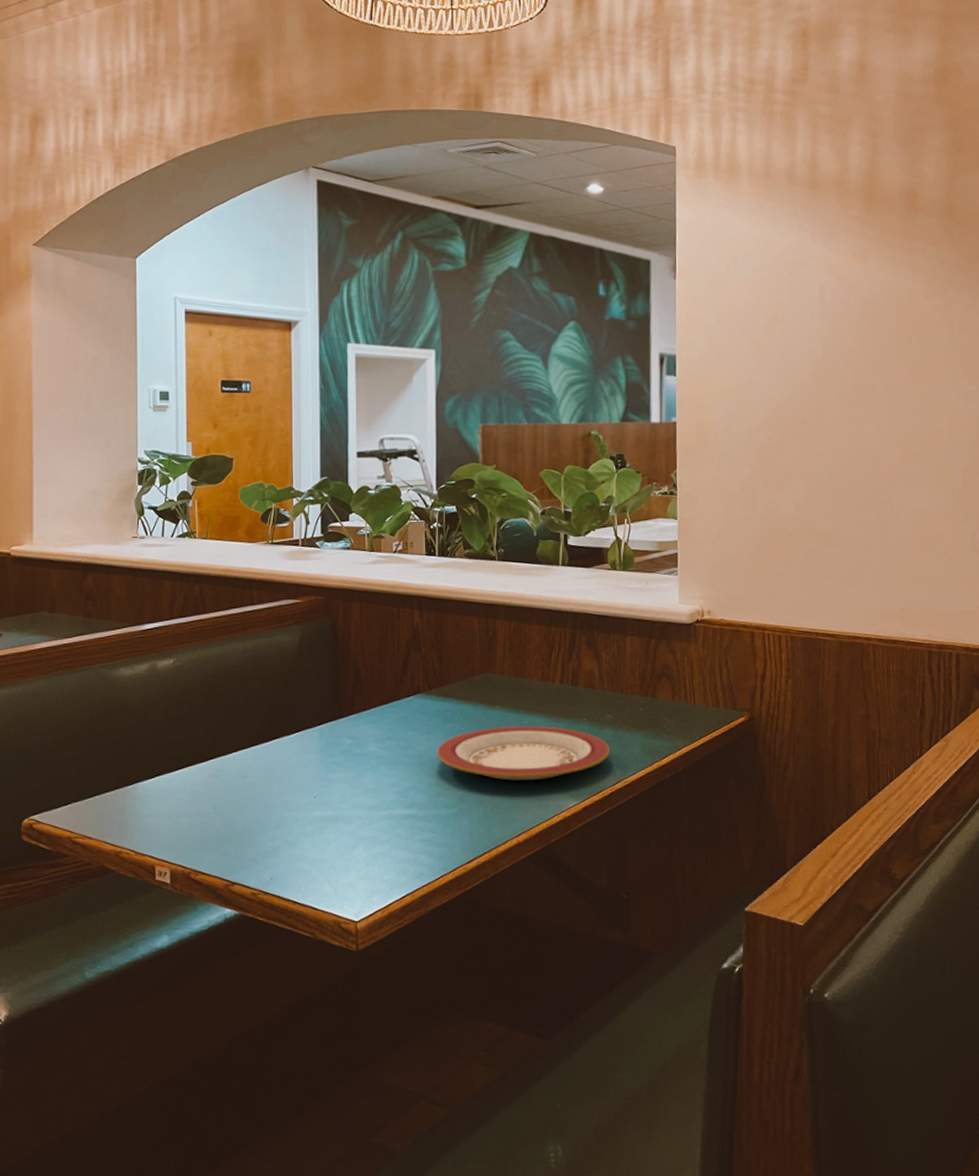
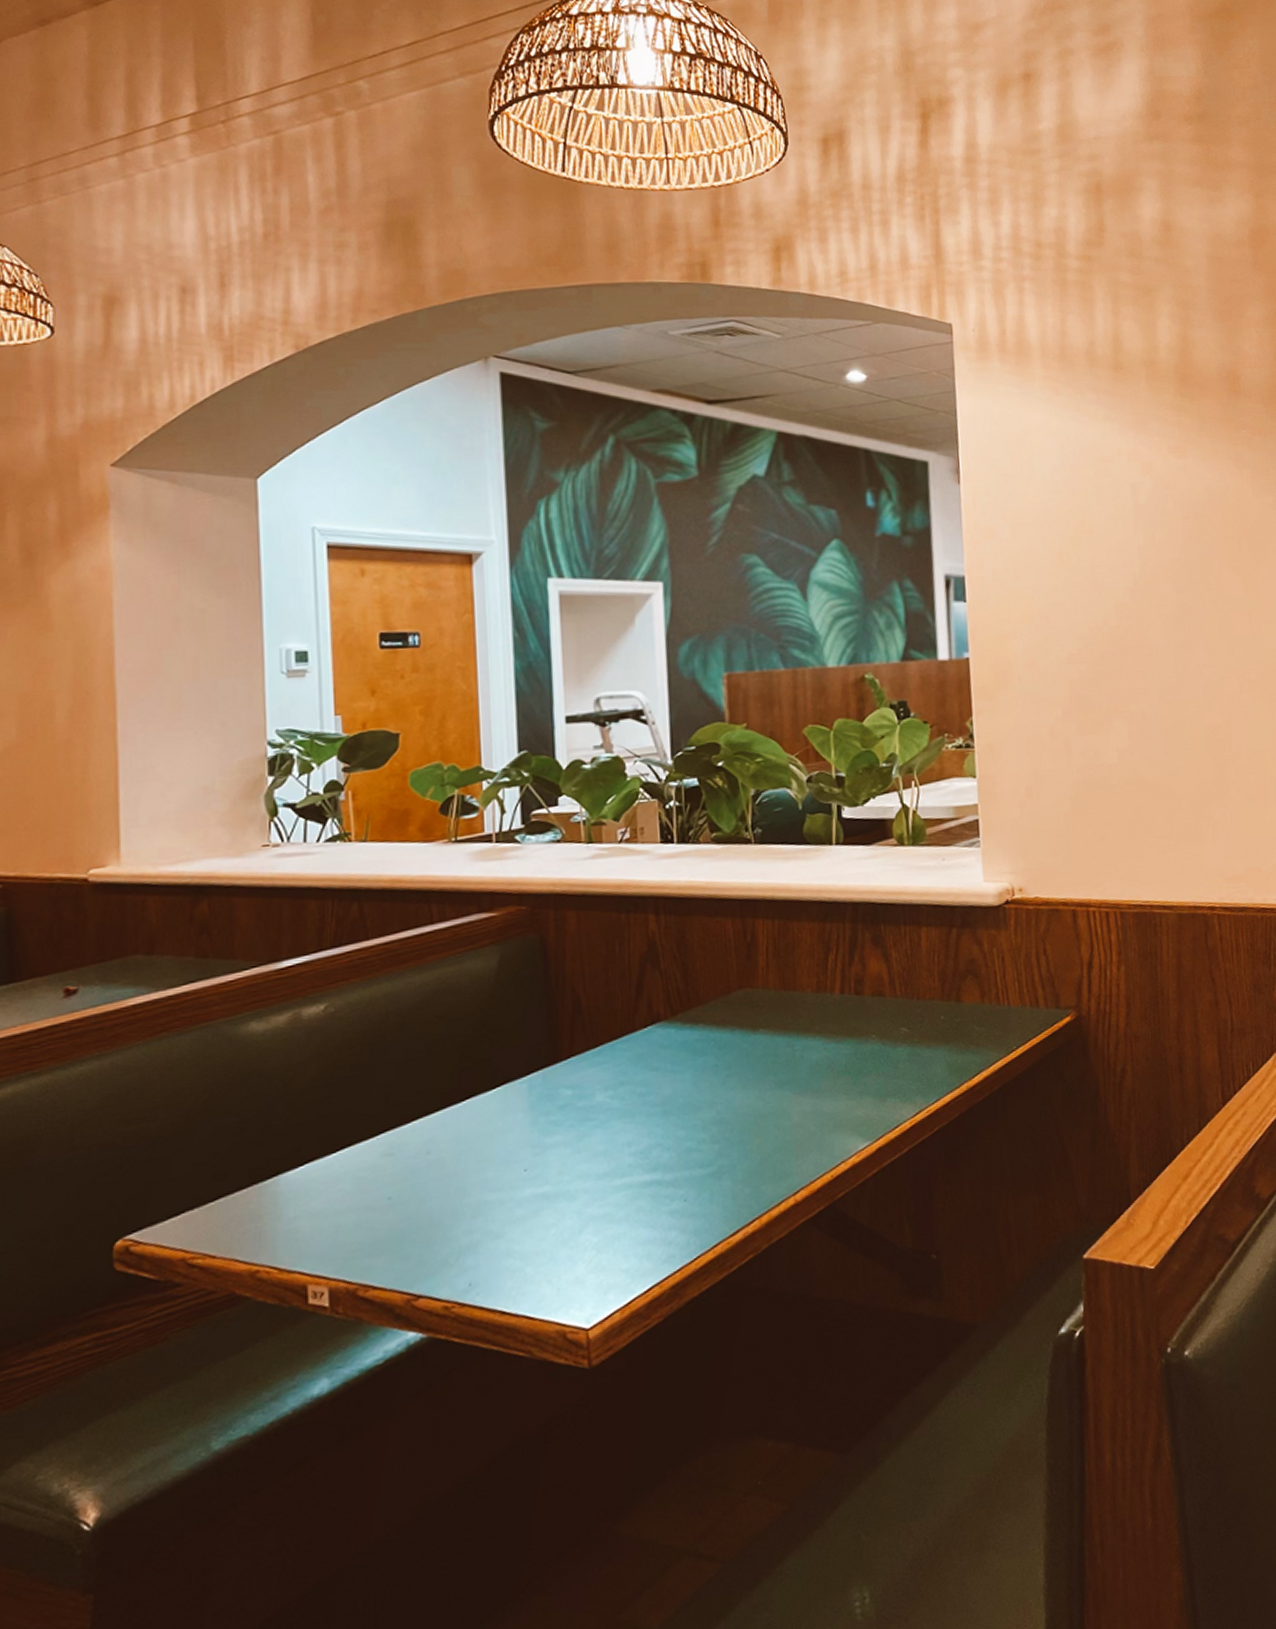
plate: present [436,725,610,781] -> none [684,1049,907,1124]

